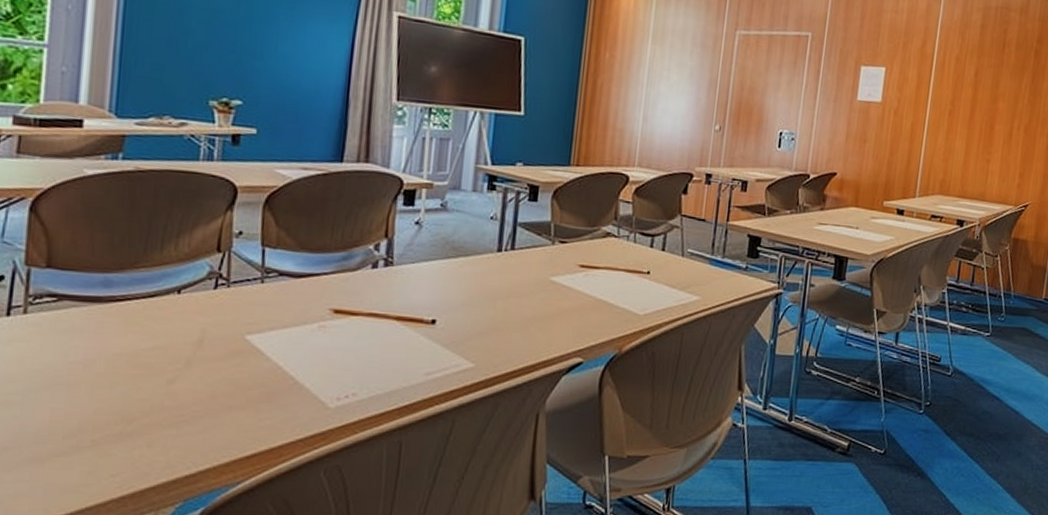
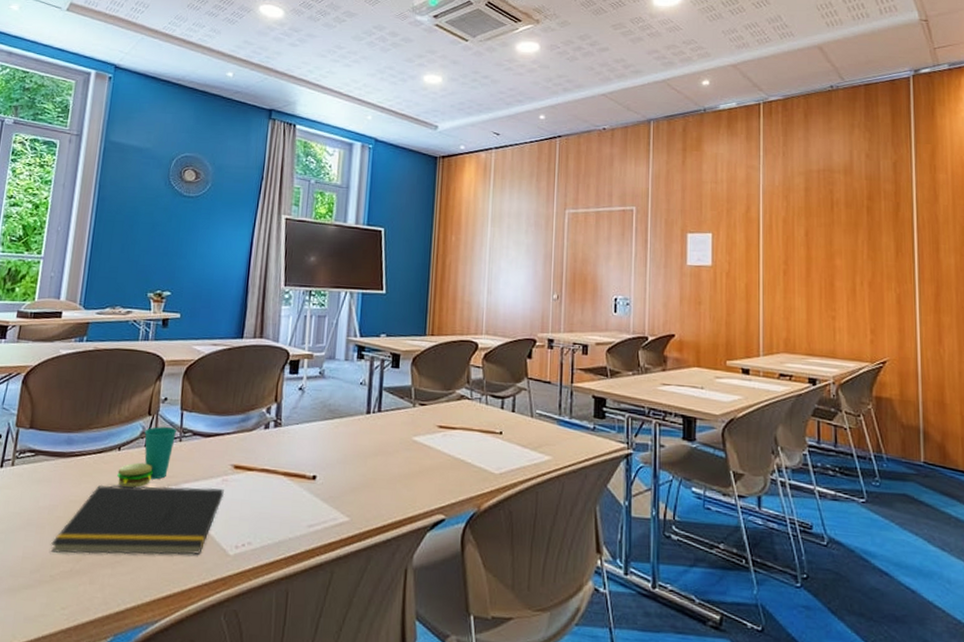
notepad: none [90,334,322,414] -> present [51,484,225,555]
cup: none [178,265,258,338] -> present [117,426,177,488]

